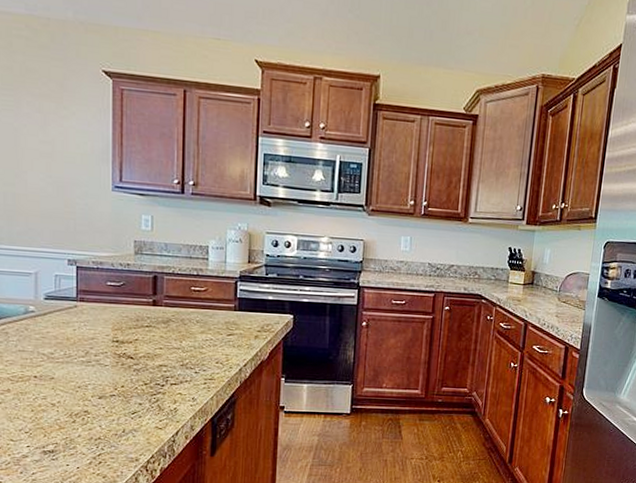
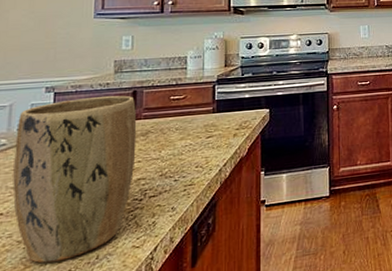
plant pot: none [43,276,158,428] -> present [12,95,137,264]

